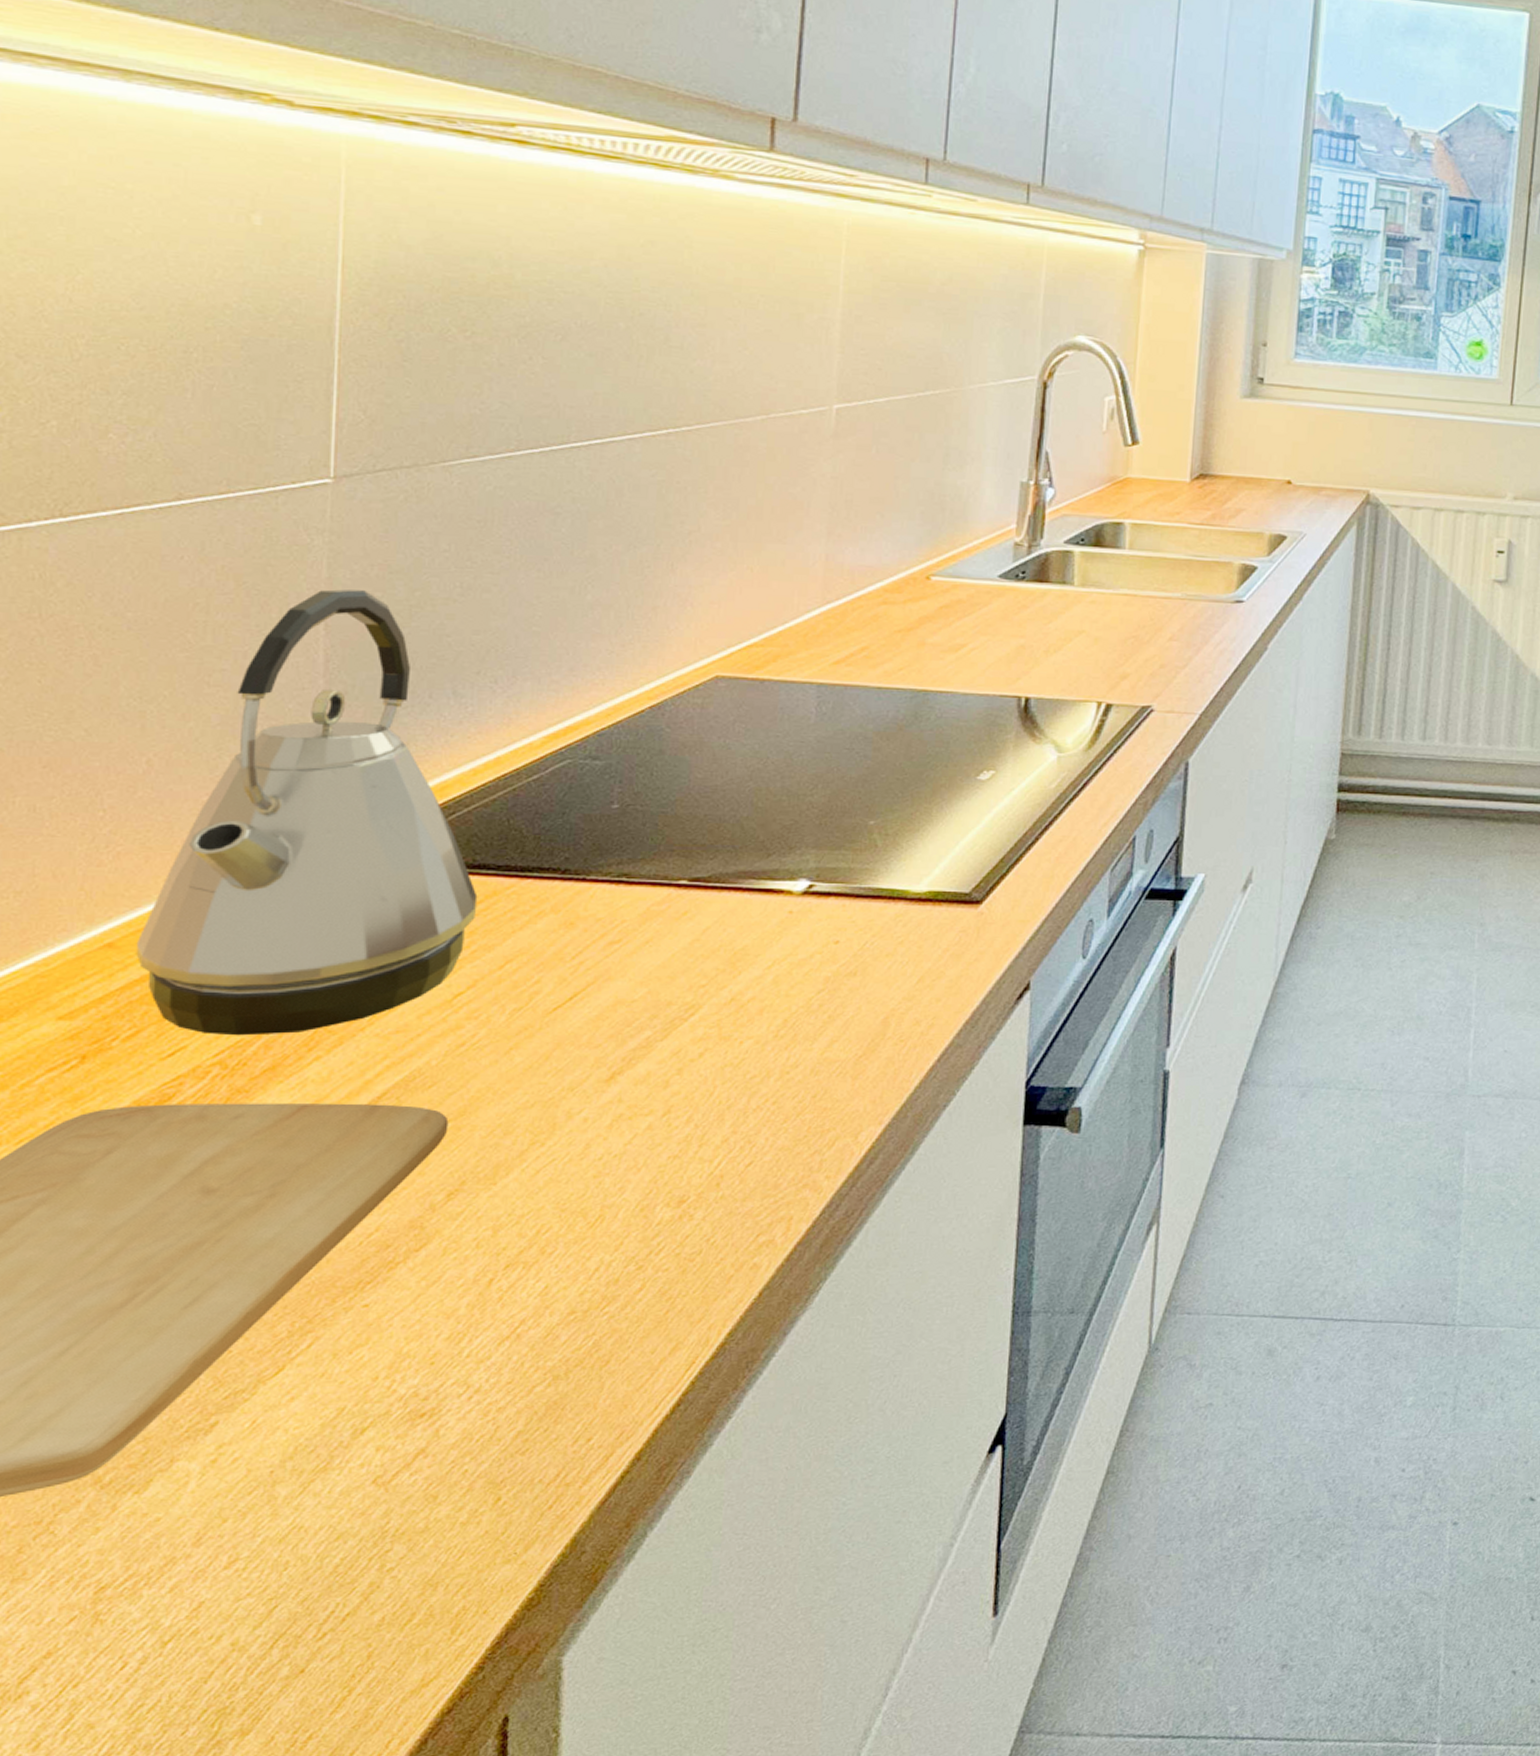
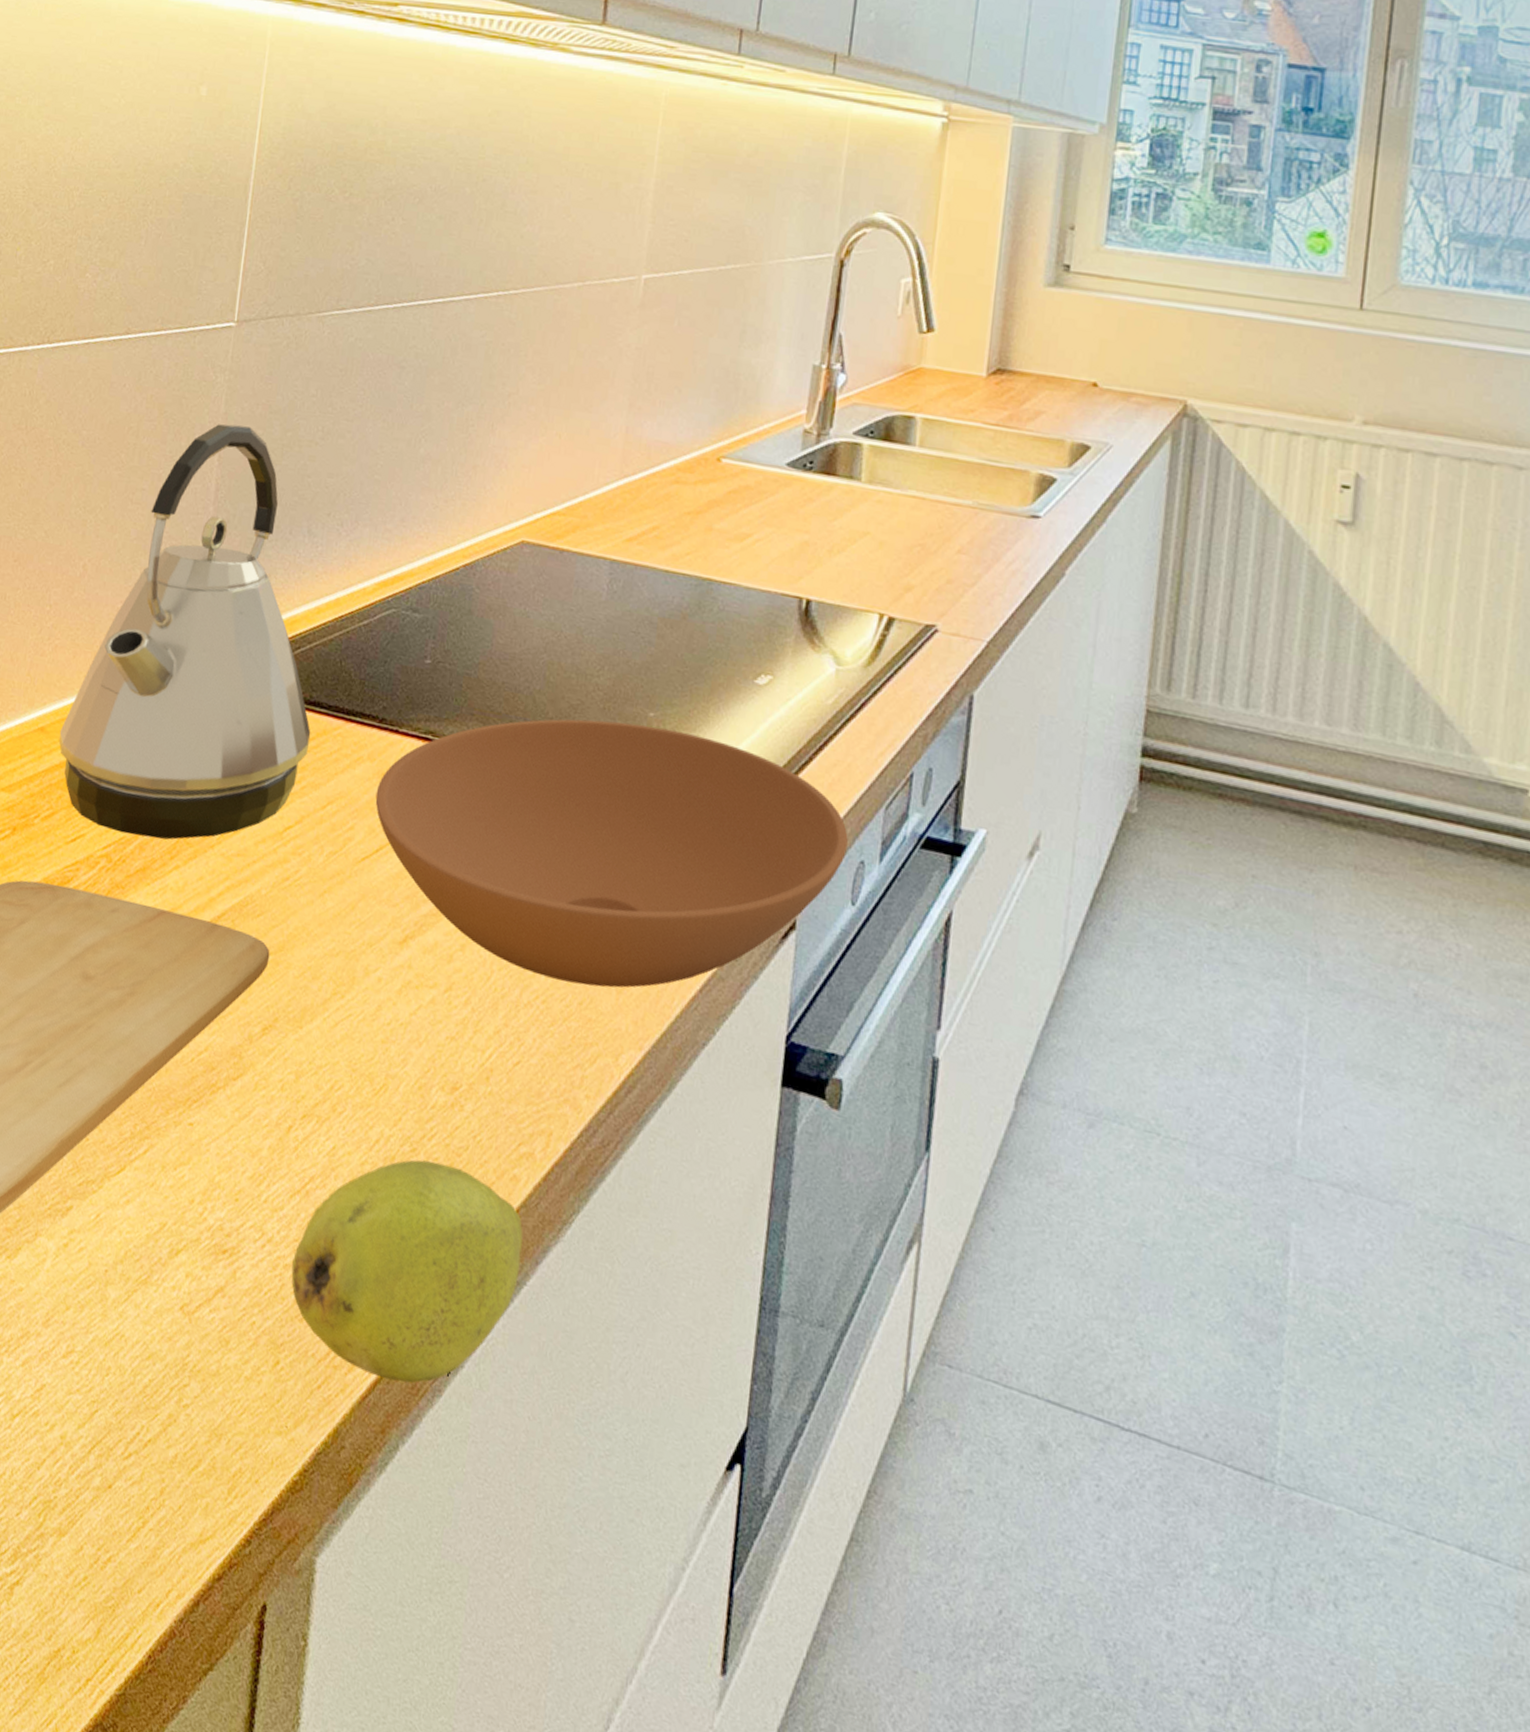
fruit: none [506,1271,768,1480] -> present [291,1159,523,1383]
bowl: none [564,833,1077,1080] -> present [375,719,848,988]

